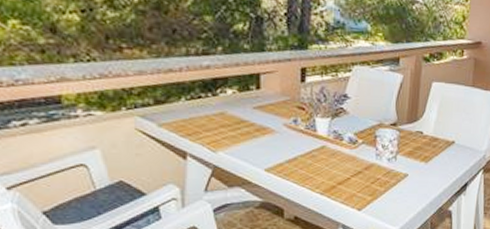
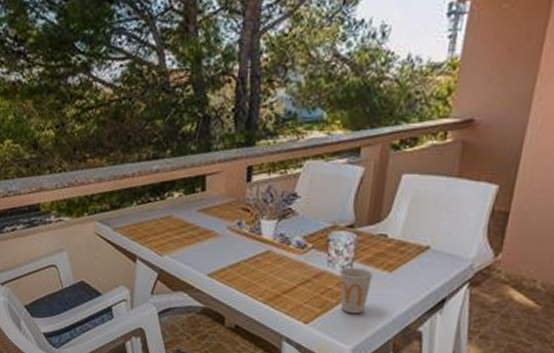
cup: none [386,159,413,200] -> present [339,267,373,314]

